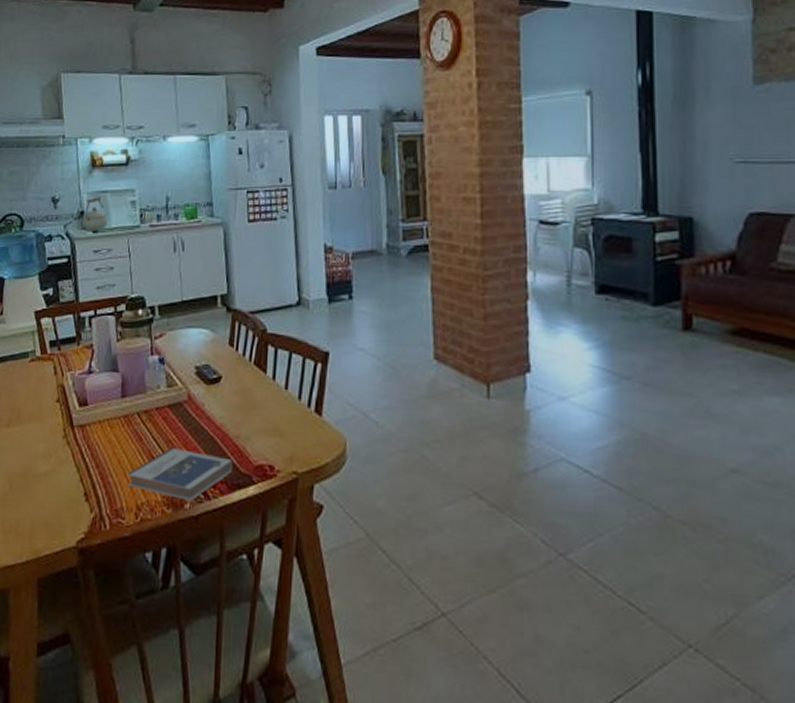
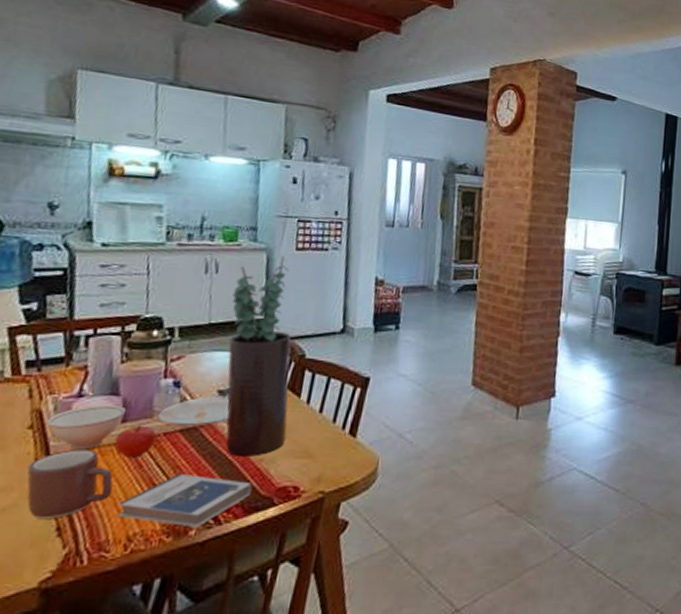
mug: none [59,422,122,486] -> present [27,449,113,520]
bowl: none [69,380,126,423] -> present [46,404,127,450]
kettle: present [82,196,109,231] -> none [88,208,125,245]
fruit: none [119,400,150,431] -> present [115,425,157,458]
plate: none [149,370,207,402] -> present [157,394,230,427]
vase: none [198,229,258,433] -> present [226,255,291,457]

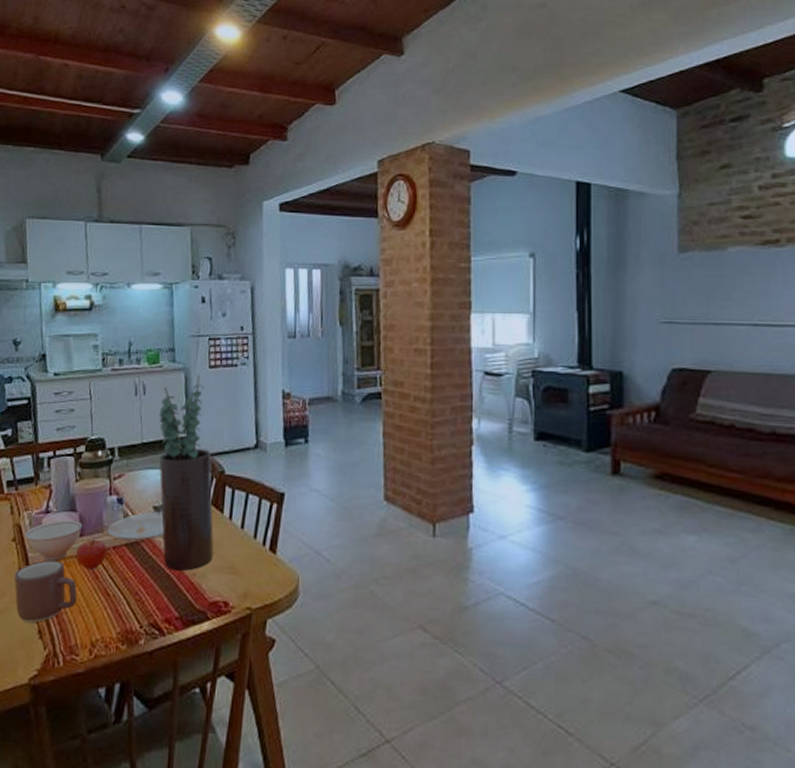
hardback book: present [117,474,252,528] -> none [82,586,188,638]

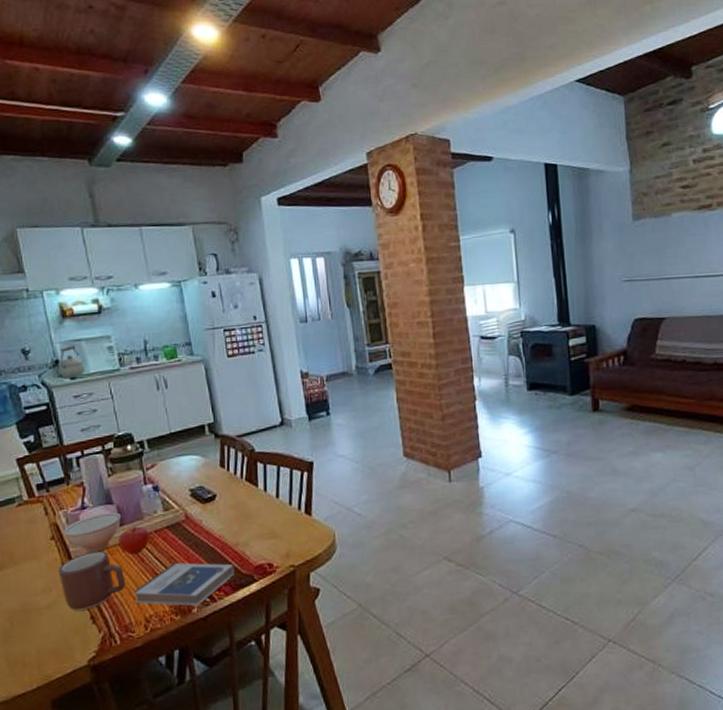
kettle: none [43,340,71,374] -> present [57,345,87,378]
hardback book: none [82,586,188,638] -> present [132,562,235,607]
plate: present [106,510,164,541] -> none [146,492,204,524]
vase: present [159,374,214,571] -> none [183,364,253,543]

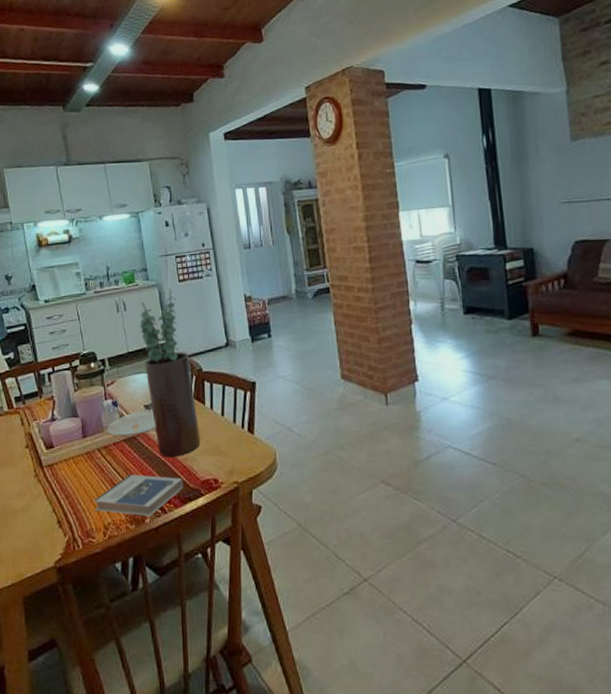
kettle: present [57,345,87,378] -> none [34,271,58,301]
mug: present [58,551,126,612] -> none [31,461,88,516]
bowl: present [64,511,122,553] -> none [36,424,85,461]
fruit: present [118,526,150,555] -> none [82,438,109,465]
plate: none [146,492,204,524] -> present [106,408,156,437]
vase: none [183,364,253,543] -> present [140,288,201,457]

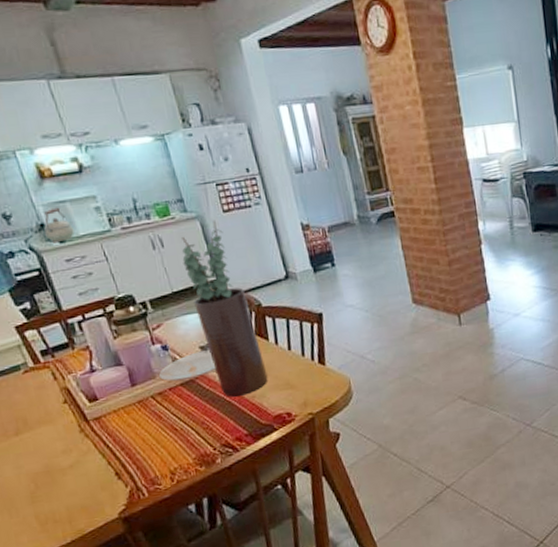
kettle: none [34,271,58,301] -> present [43,207,76,242]
hardback book: present [93,474,183,517] -> none [154,415,254,459]

